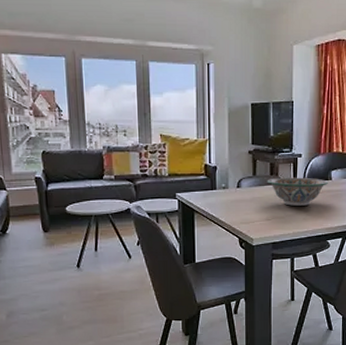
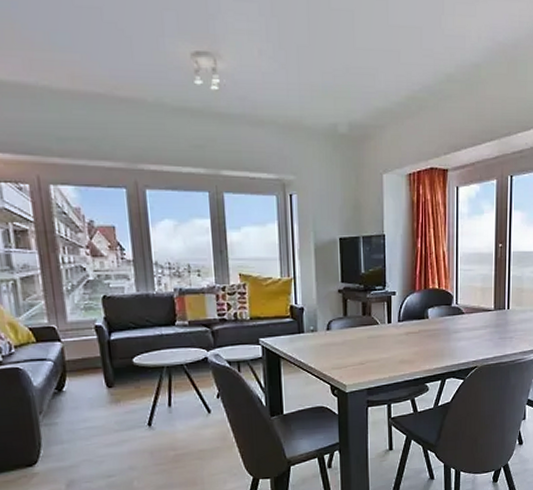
decorative bowl: present [267,177,328,206] -> none [359,316,425,348]

